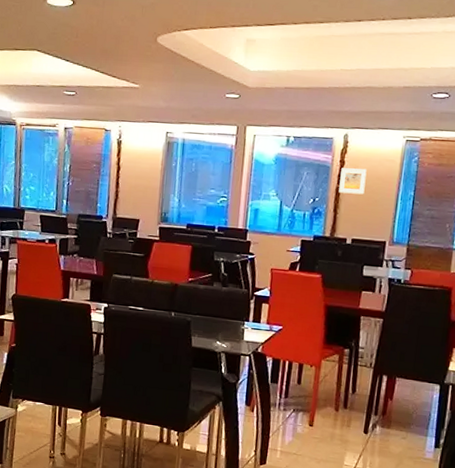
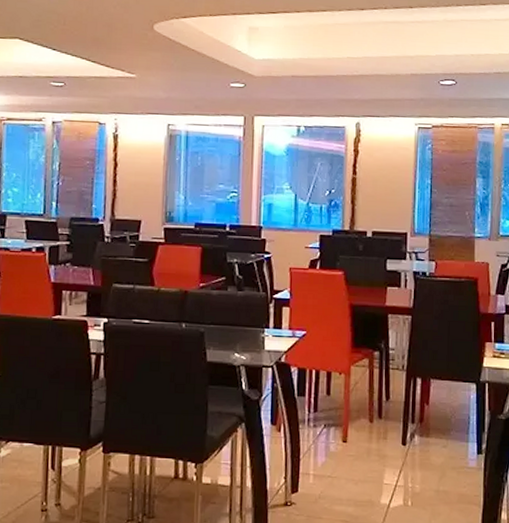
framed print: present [339,168,367,195] -> none [355,157,382,185]

